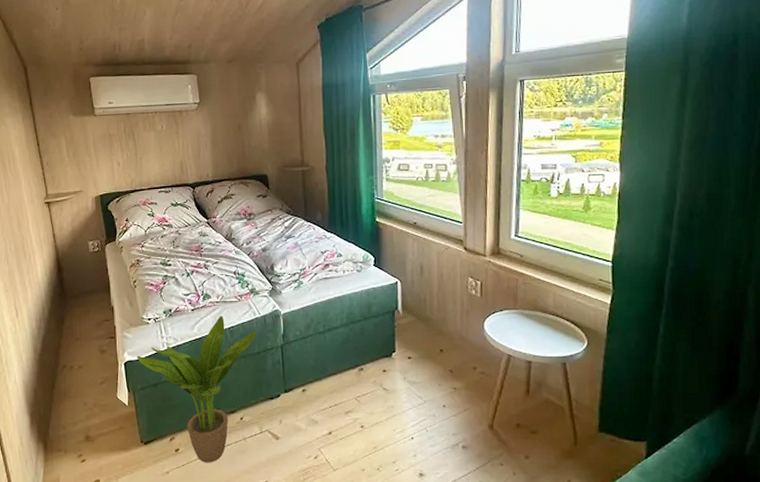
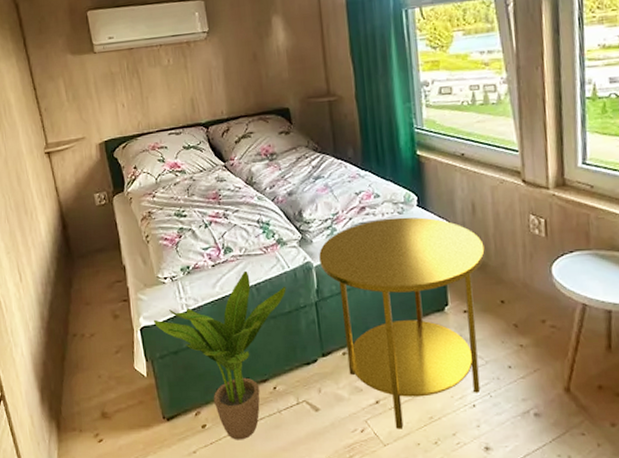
side table: none [287,275,429,457] -> present [319,217,485,429]

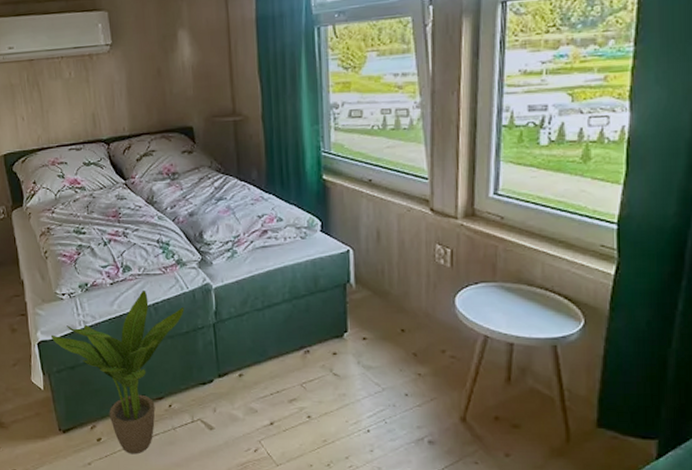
side table: present [319,217,485,429] -> none [219,242,388,451]

